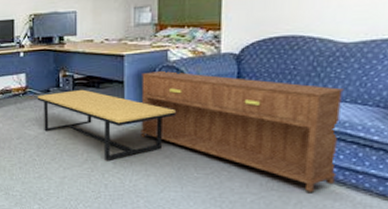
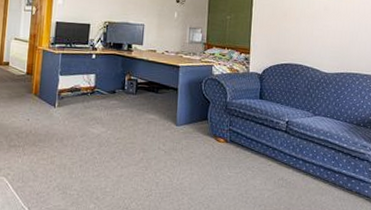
coffee table: present [37,89,175,160] -> none [103,93,216,160]
side table: present [140,71,344,192] -> none [188,82,326,189]

